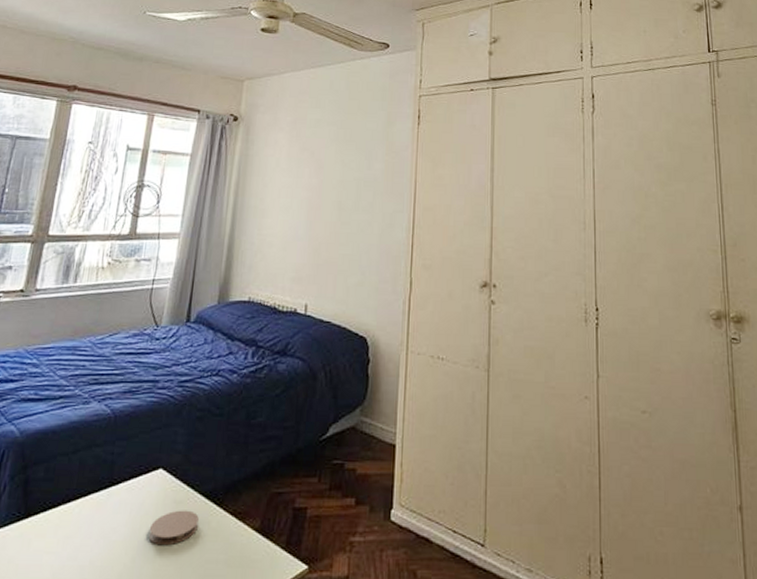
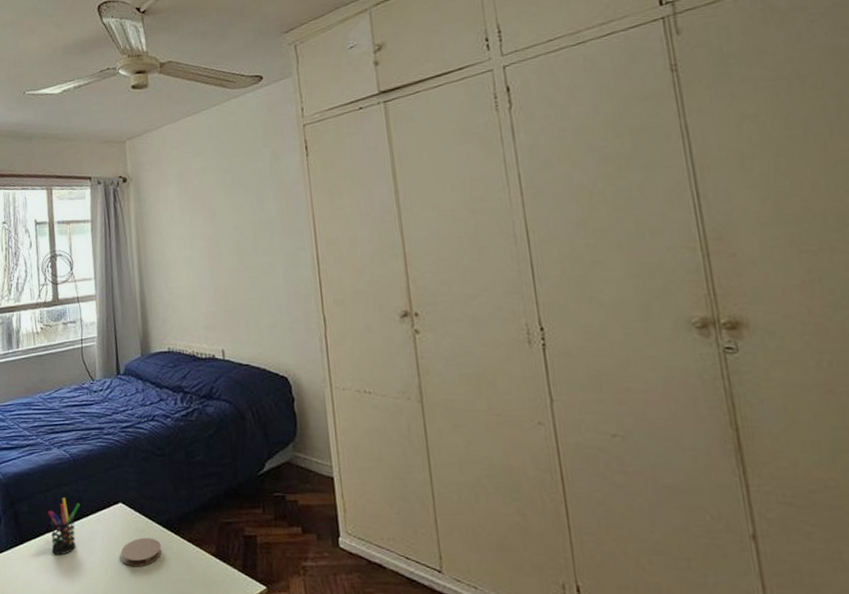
pen holder: none [63,461,112,533] -> present [47,498,81,556]

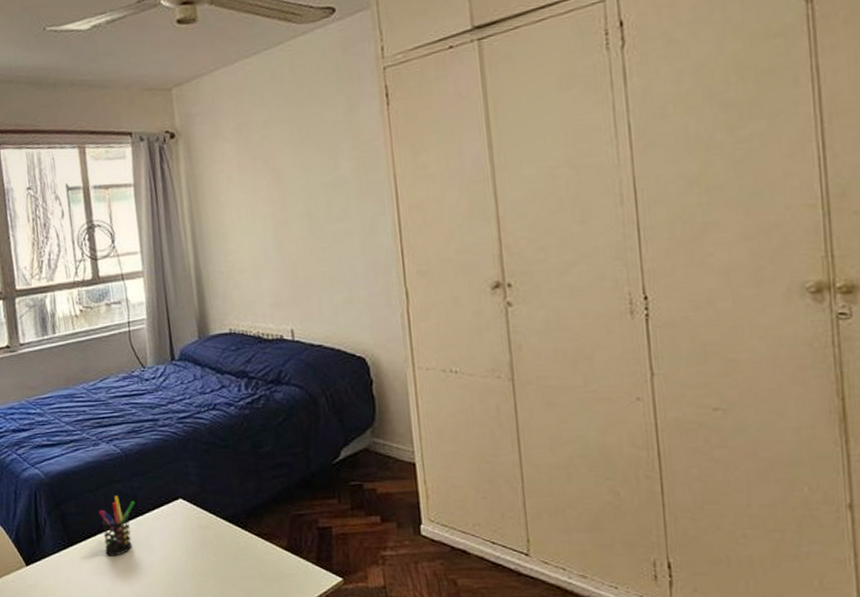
coaster: present [120,537,162,567] -> none [182,534,228,565]

